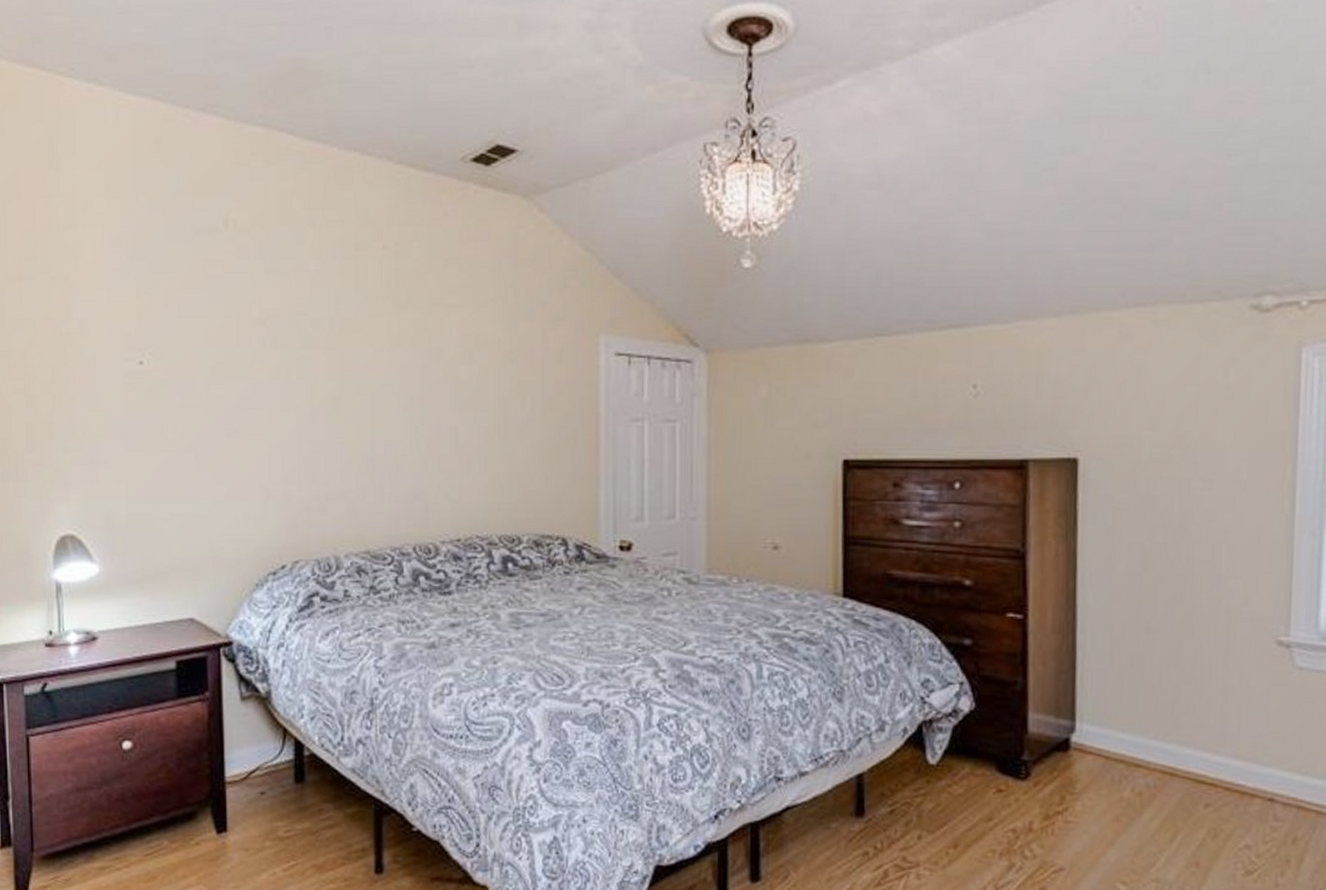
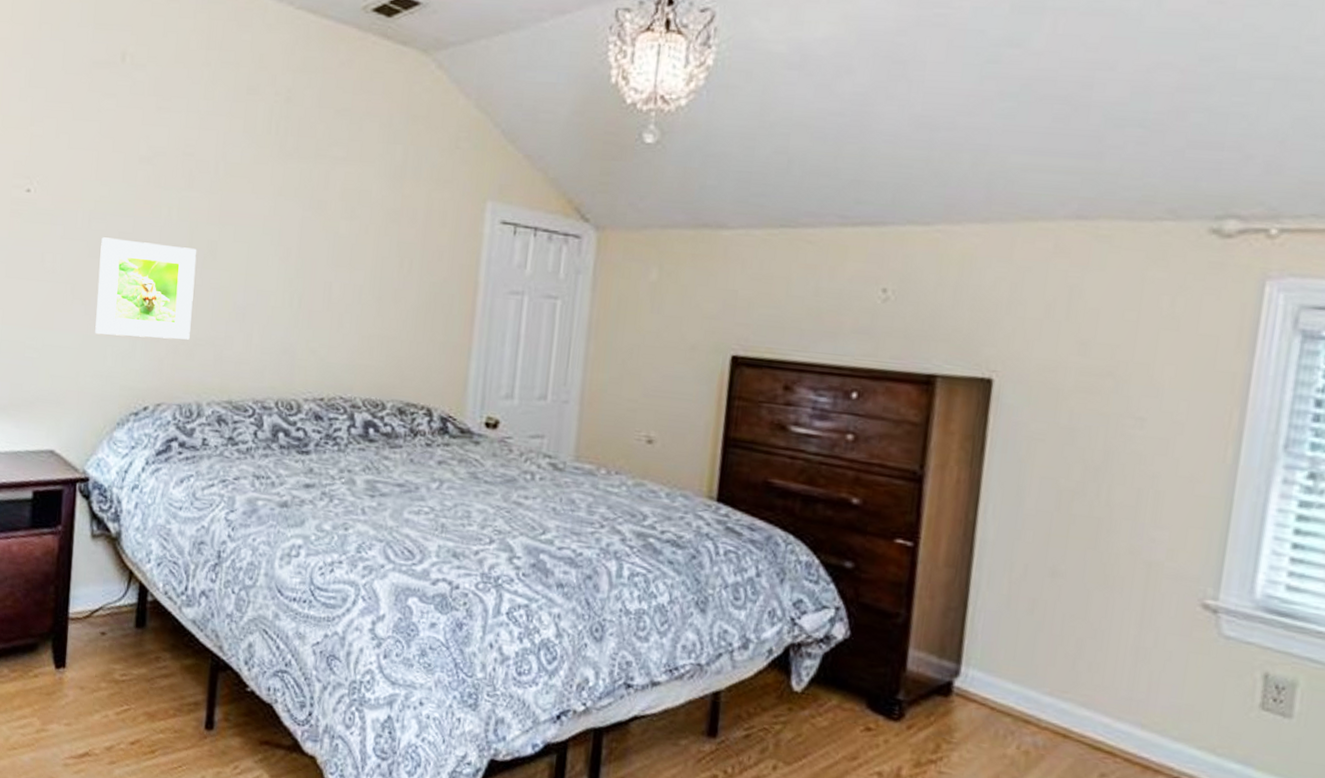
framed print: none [221,402,321,499] -> present [95,237,197,340]

